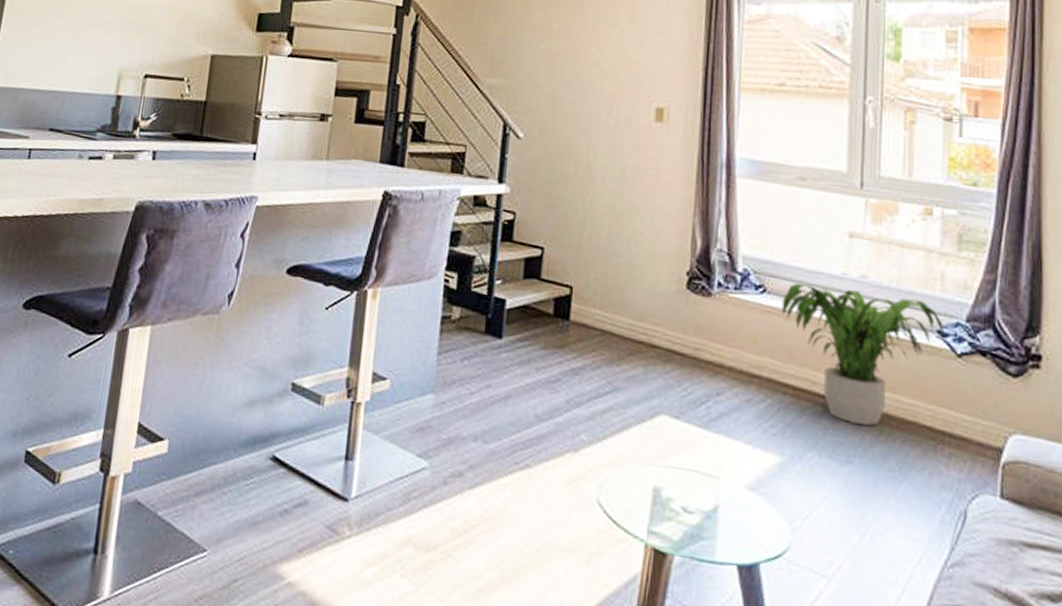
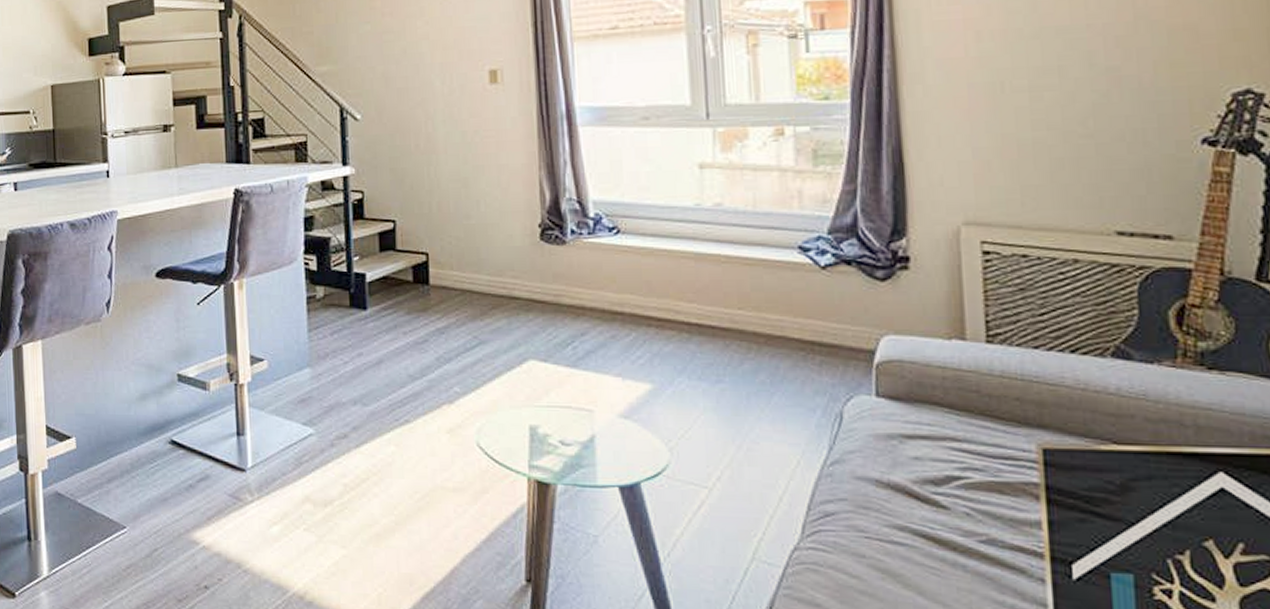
potted plant: present [781,282,944,426] -> none [637,219,805,345]

